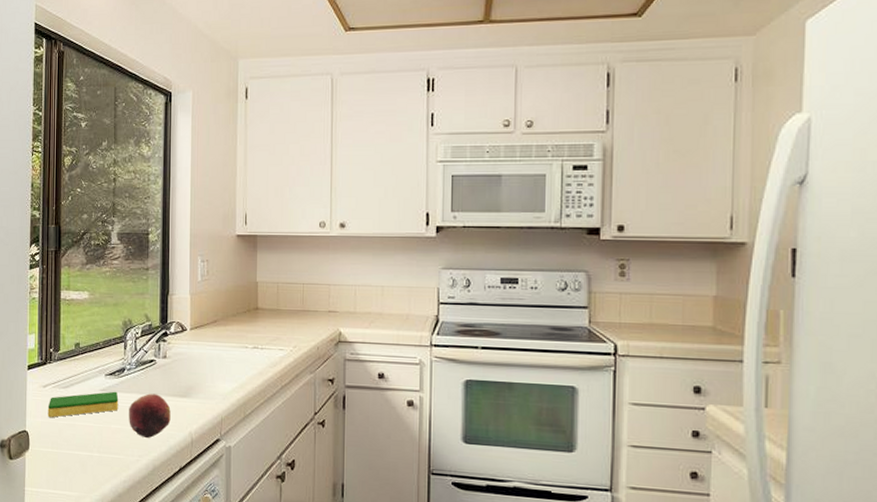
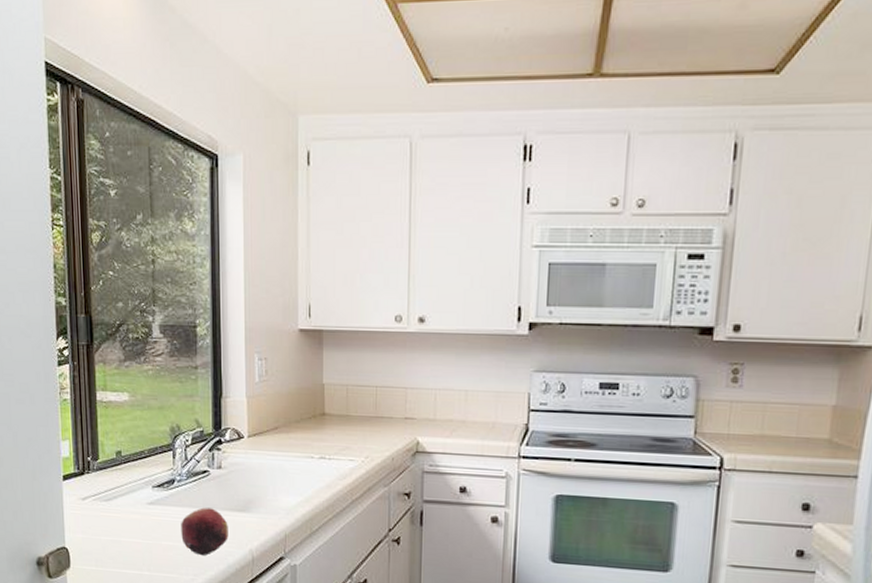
dish sponge: present [47,391,119,417] -> none [88,504,169,533]

